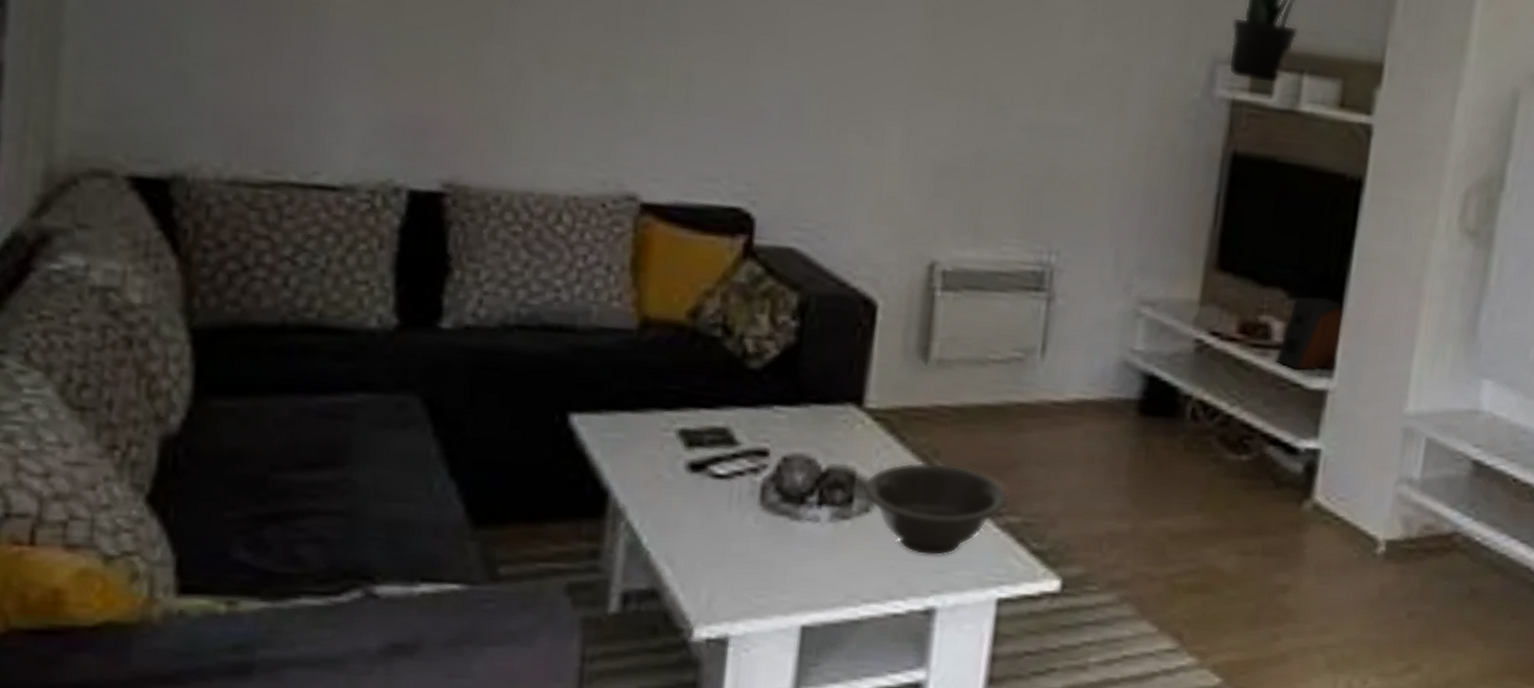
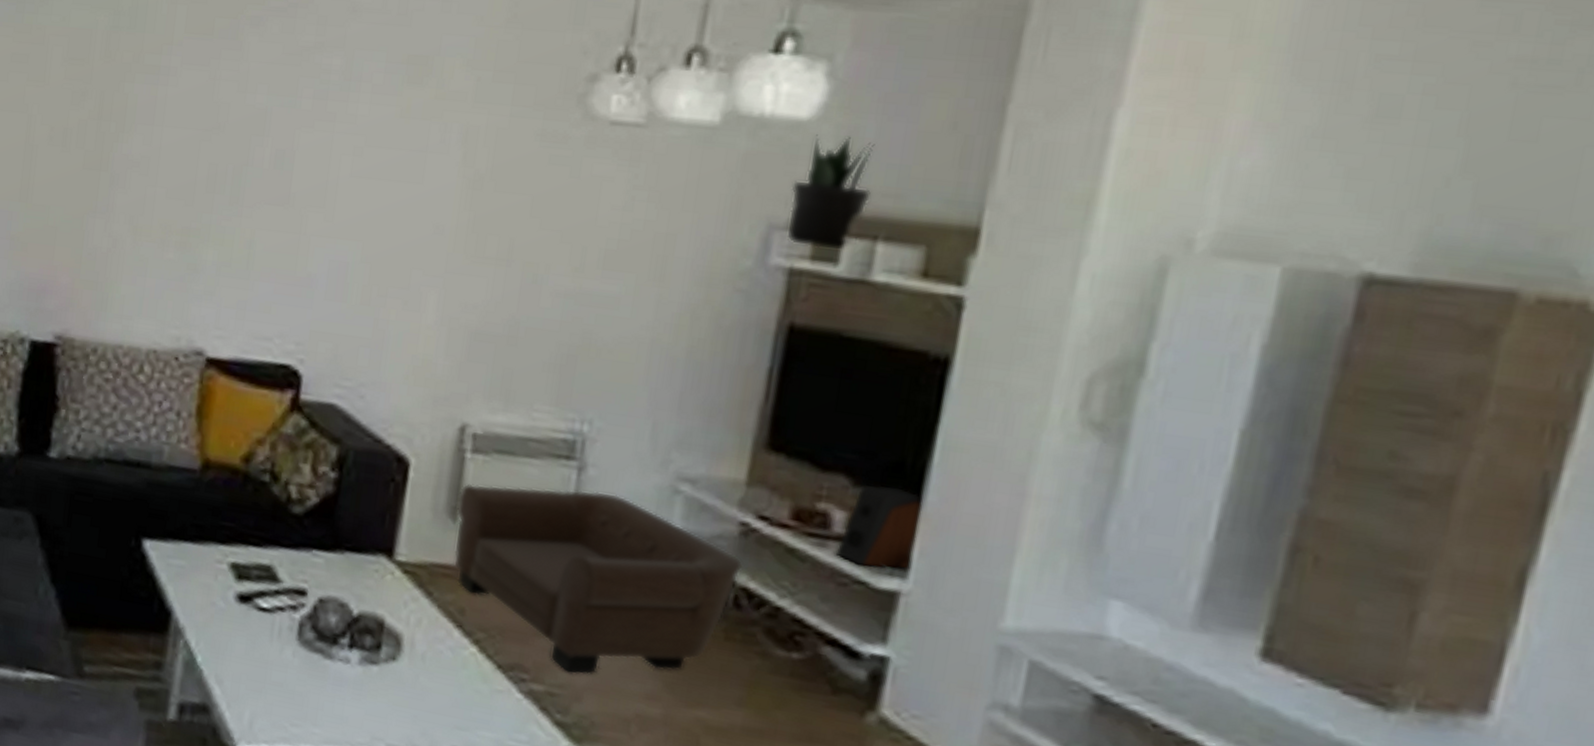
decorative bowl: present [862,462,1009,556] -> none [390,617,533,713]
dog bed: none [926,320,1199,501] -> present [453,483,743,675]

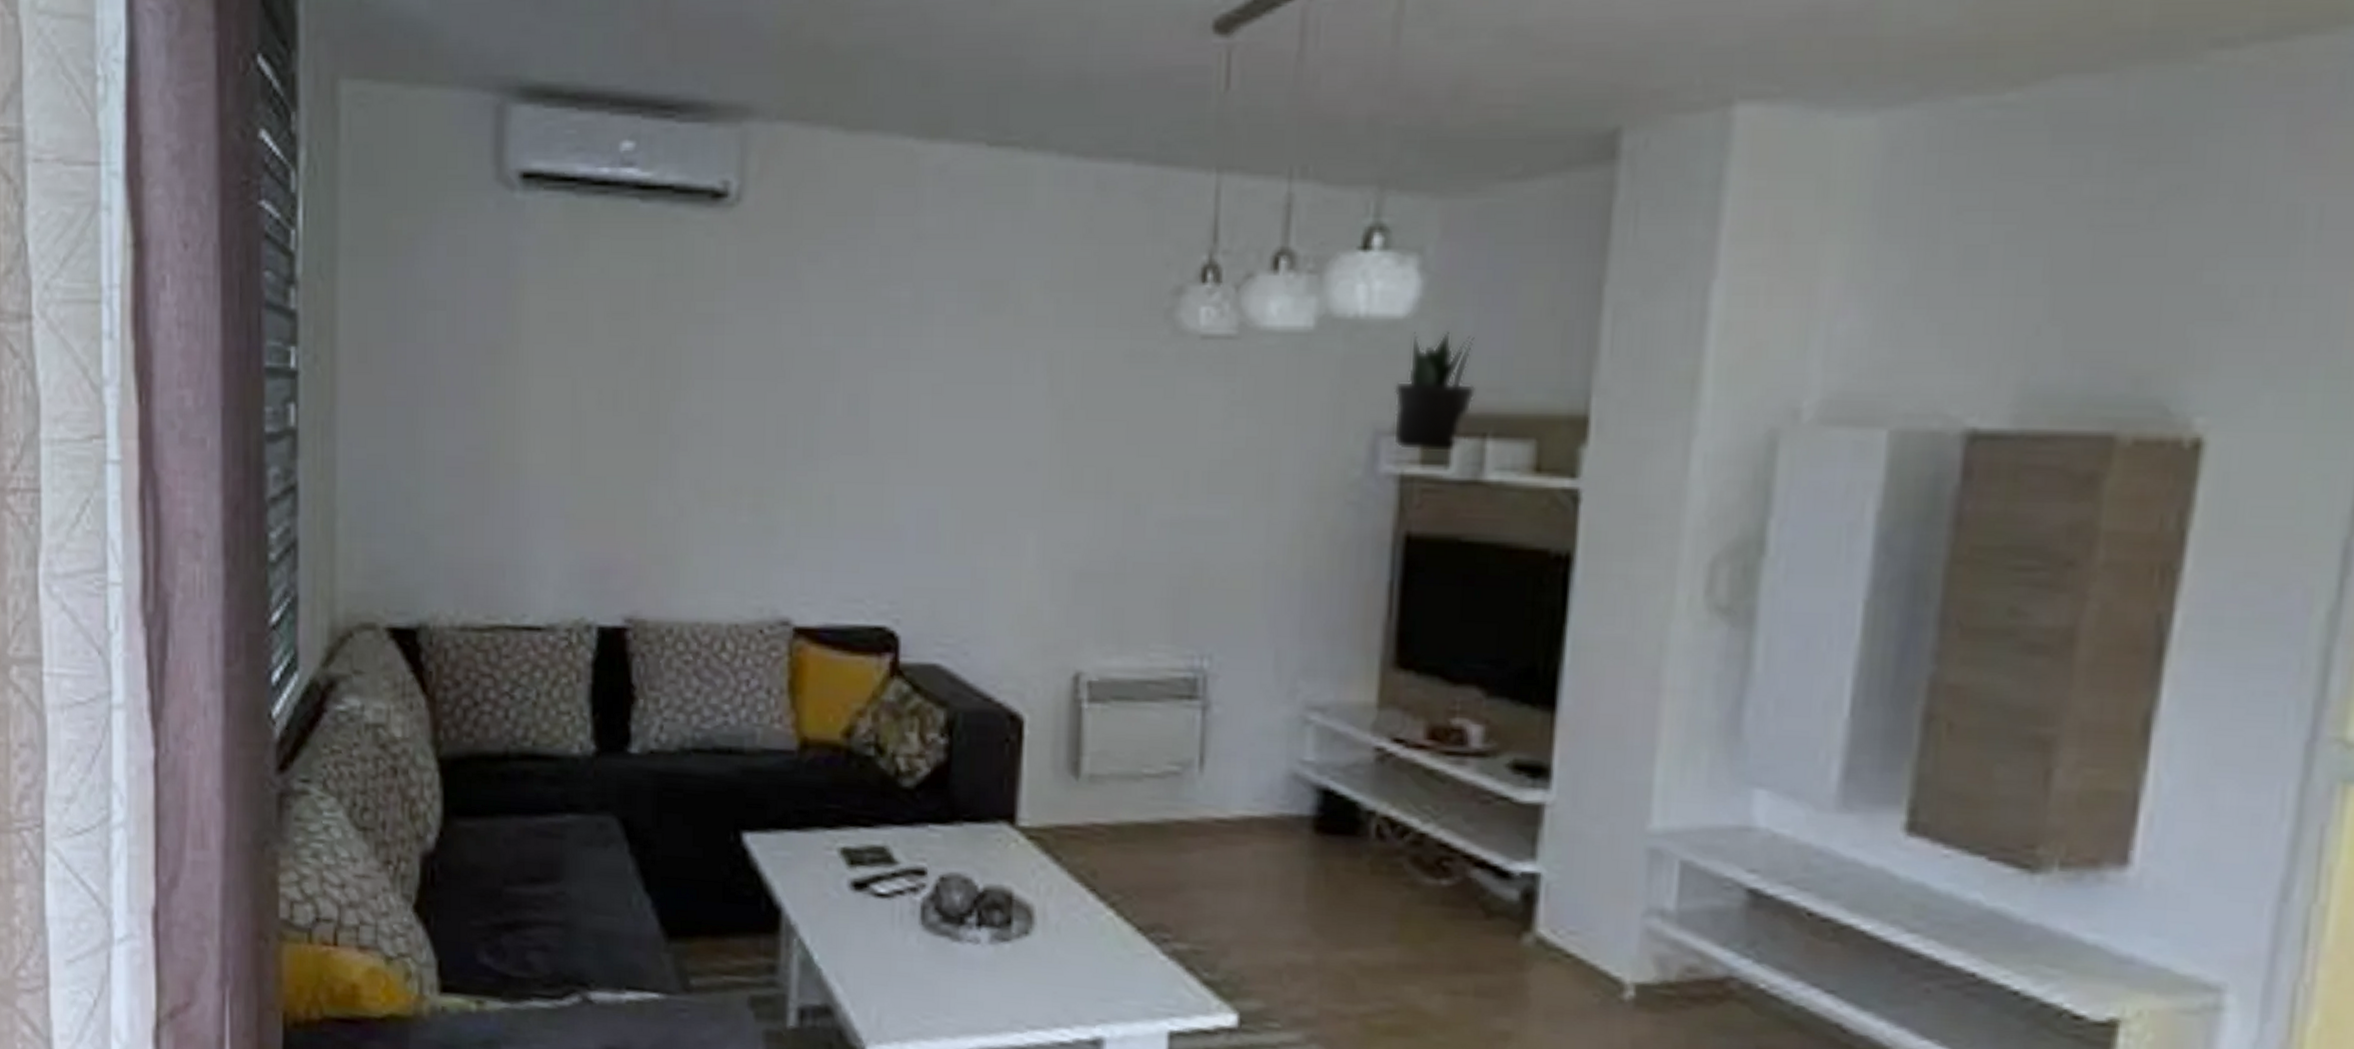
dog bed: present [453,483,743,675] -> none [1078,730,1383,928]
speaker: present [835,484,922,570] -> none [1475,693,1558,782]

